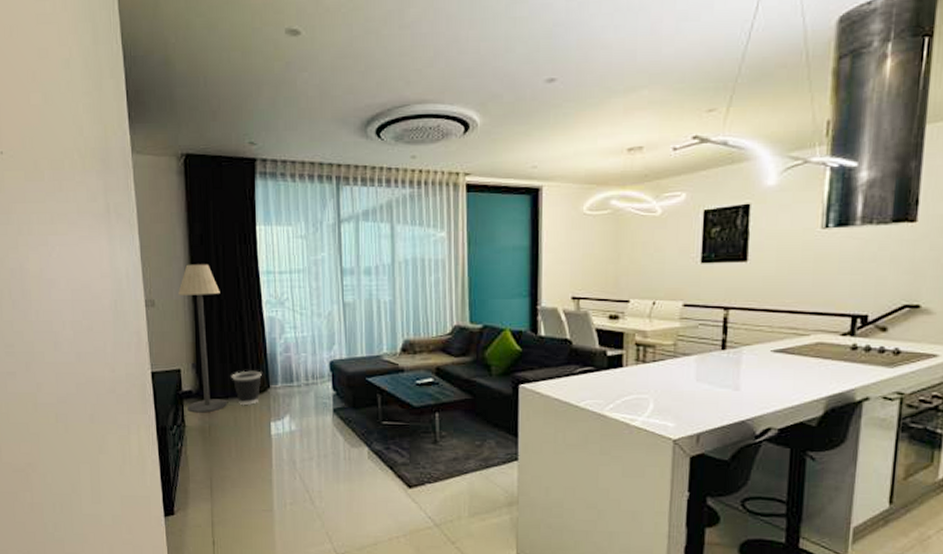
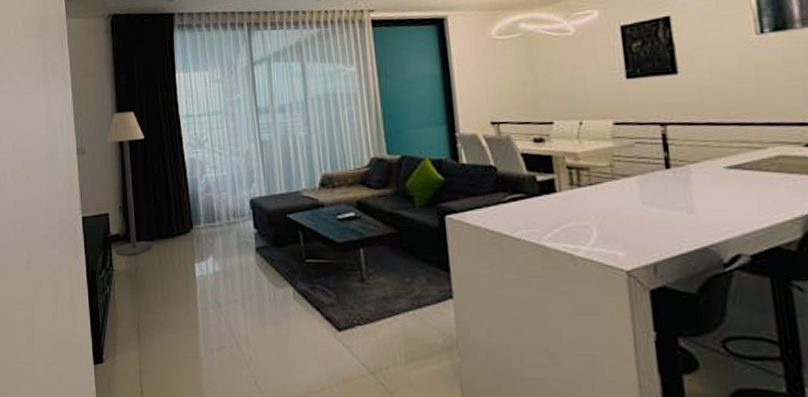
wastebasket: present [232,370,262,406] -> none [156,211,185,248]

